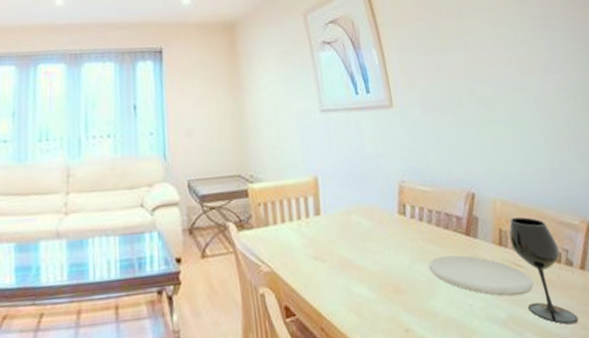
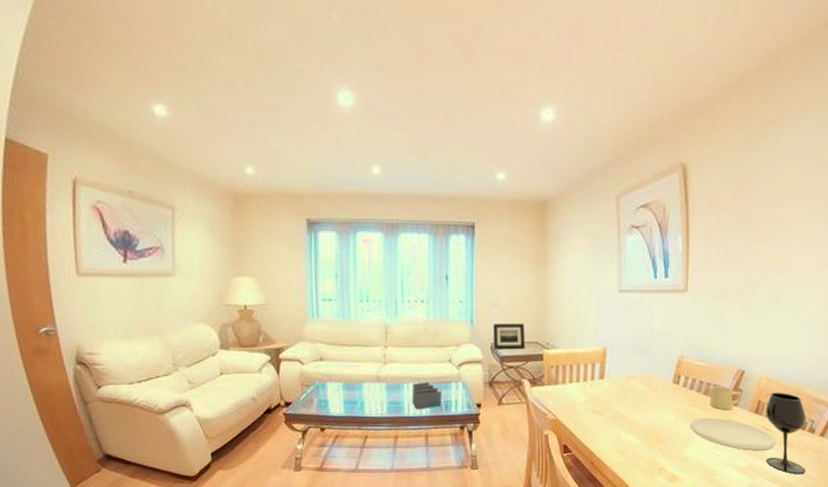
books: none [98,234,134,272] -> present [411,382,442,410]
picture frame: none [189,154,227,187] -> present [493,323,526,349]
mug: none [441,214,480,245] -> present [709,386,743,411]

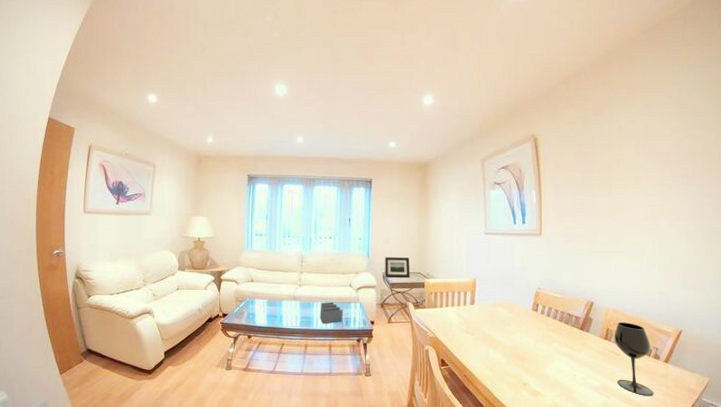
plate: present [689,418,777,452] -> none [548,342,625,374]
mug: present [709,386,743,411] -> none [564,314,593,336]

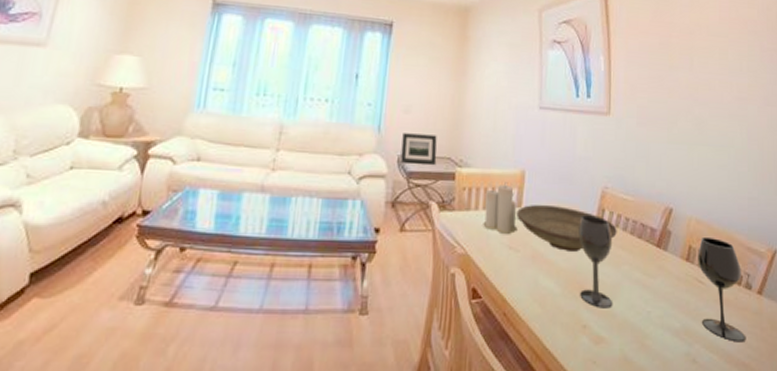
books: present [320,302,343,324] -> none [298,196,335,231]
candle: none [446,288,472,323] -> present [483,182,518,234]
decorative bowl: none [471,302,549,334] -> present [517,204,617,252]
wine glass: none [518,309,545,373] -> present [578,215,613,309]

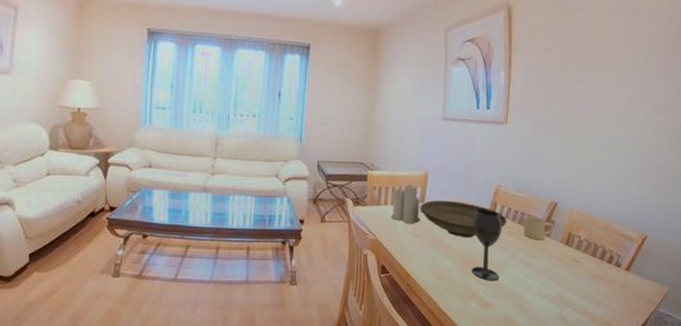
picture frame: present [400,133,437,165] -> none [320,142,351,168]
mug: none [636,225,672,256] -> present [523,216,555,241]
wineglass: present [698,236,746,343] -> none [574,225,614,307]

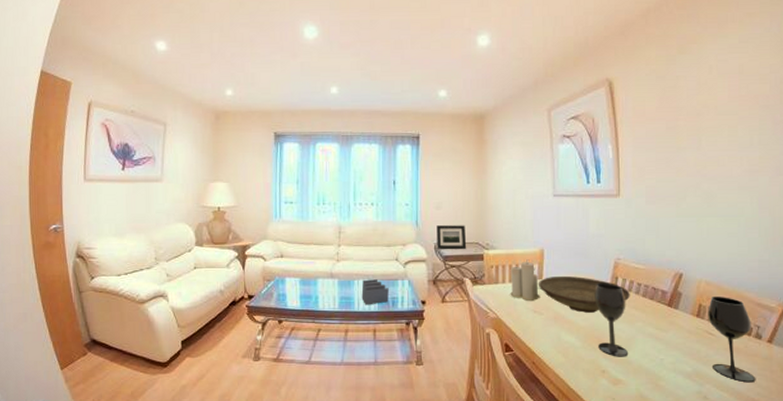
books: none [236,195,266,222] -> present [361,279,389,305]
picture frame: none [320,142,351,168] -> present [437,225,467,249]
mug: present [523,216,555,241] -> none [648,288,682,313]
wineglass: none [574,225,614,307] -> present [708,296,756,383]

